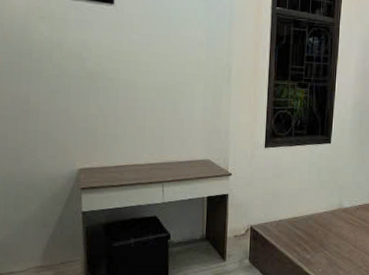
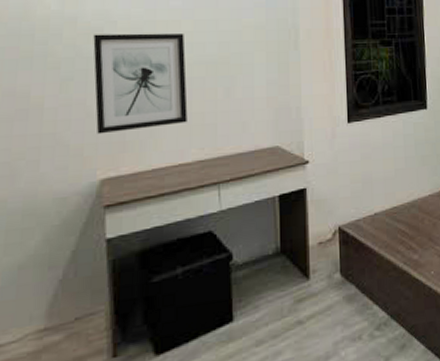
wall art: none [74,58,143,136] -> present [93,33,188,135]

